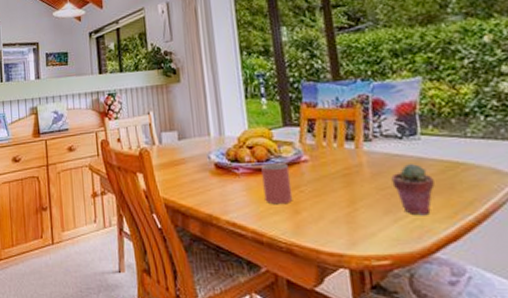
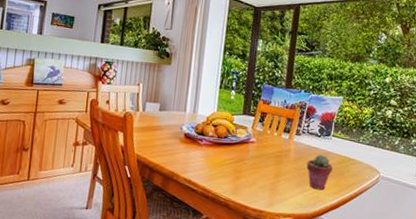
mug: present [261,163,293,205] -> none [217,140,240,171]

